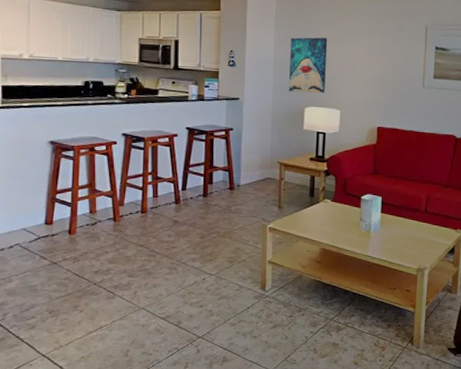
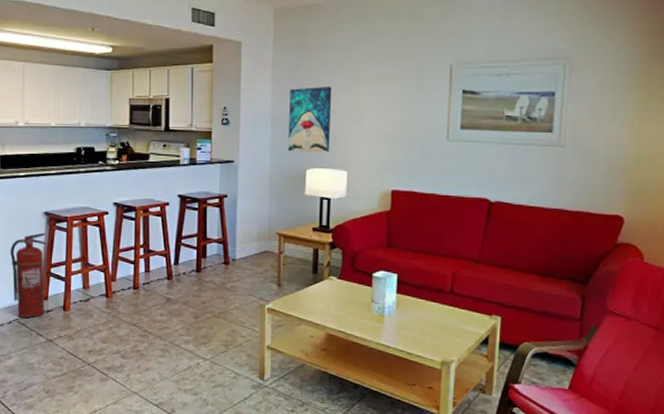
fire extinguisher: none [12,160,51,242] -> present [10,232,46,318]

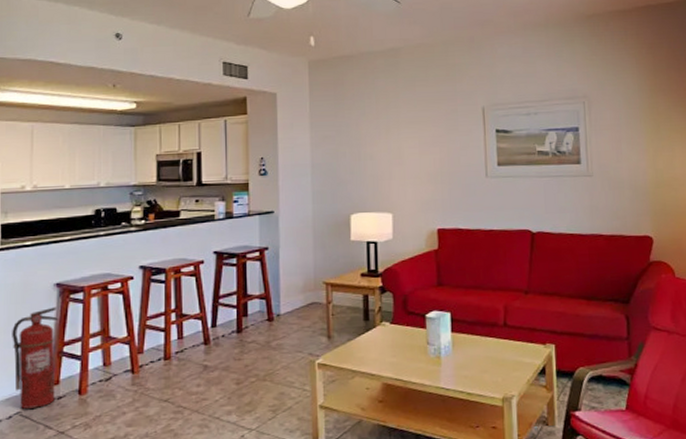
wall art: present [288,86,332,153] -> none [329,131,373,199]

